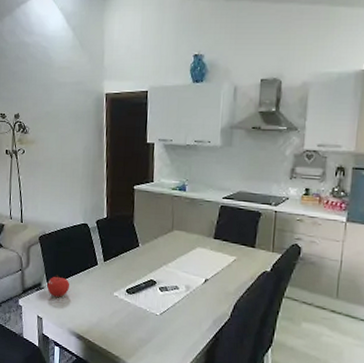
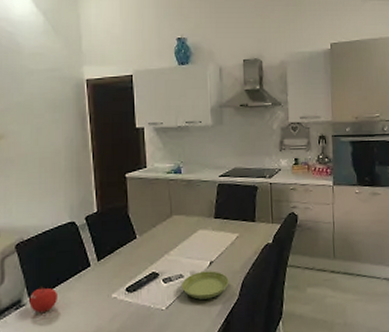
saucer: none [176,286,222,314] -> present [182,271,229,300]

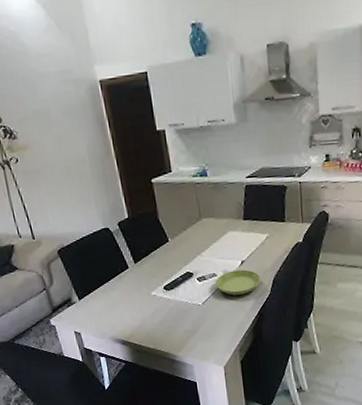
fruit: present [29,286,59,313] -> none [78,286,104,309]

